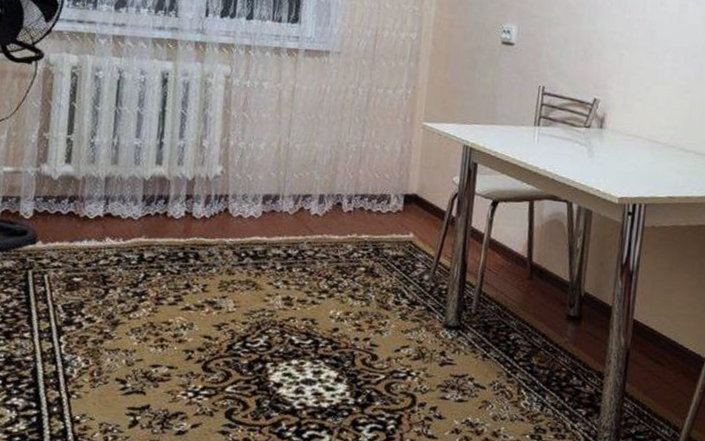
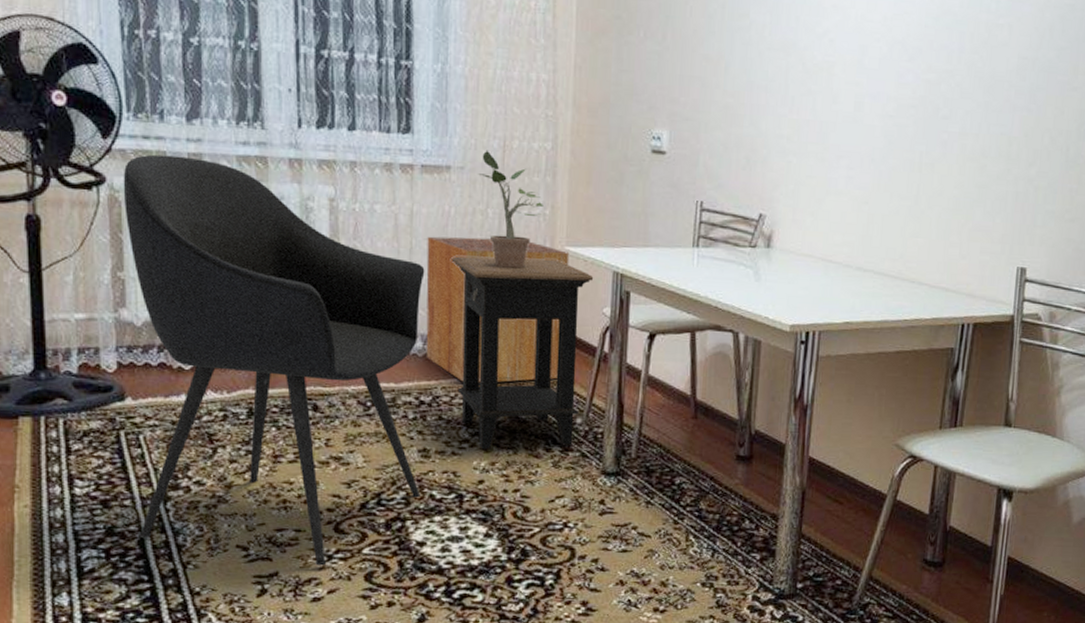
armchair: none [34,35,301,401] -> present [123,154,425,566]
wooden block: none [296,110,427,240] -> present [426,236,570,383]
side table: none [321,128,446,301] -> present [451,256,594,450]
potted plant: none [353,38,406,140] -> present [478,150,543,269]

